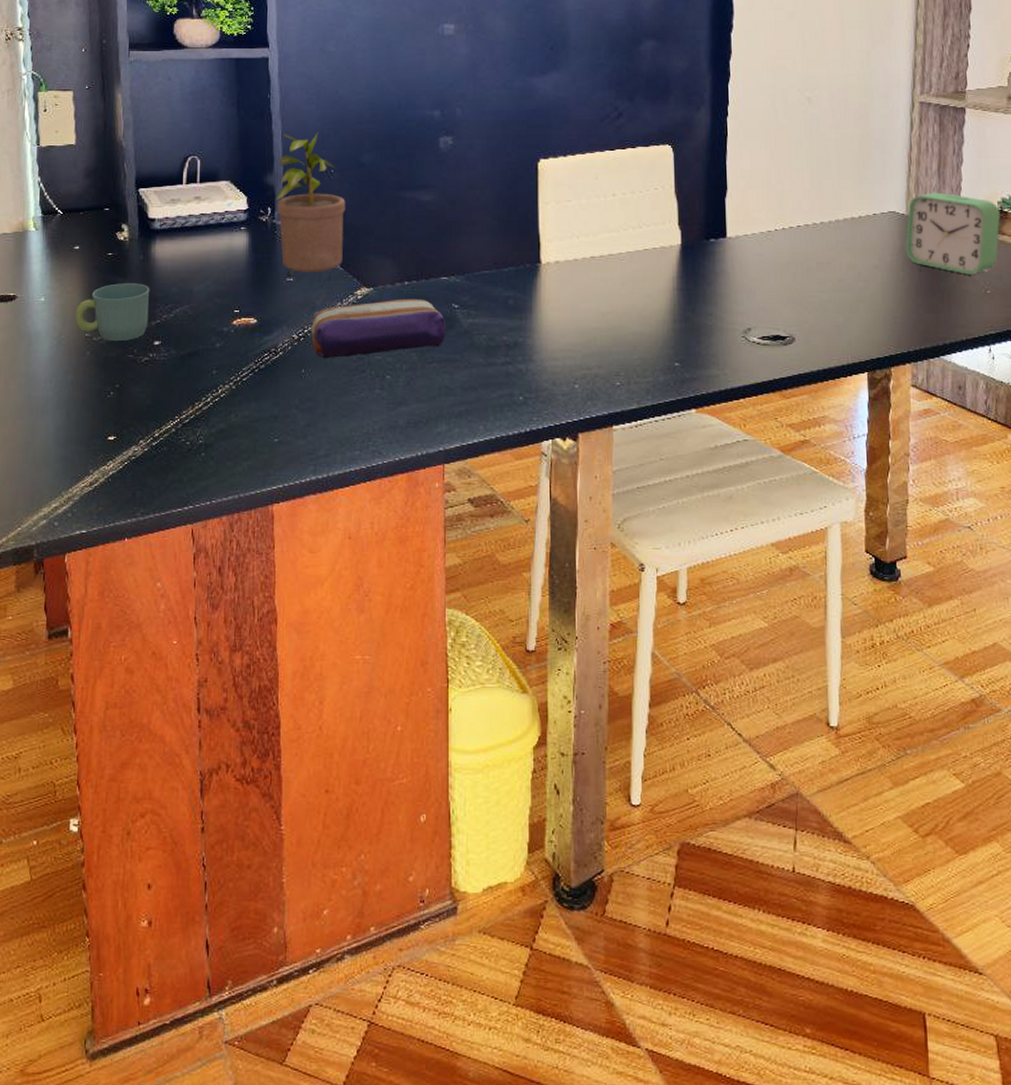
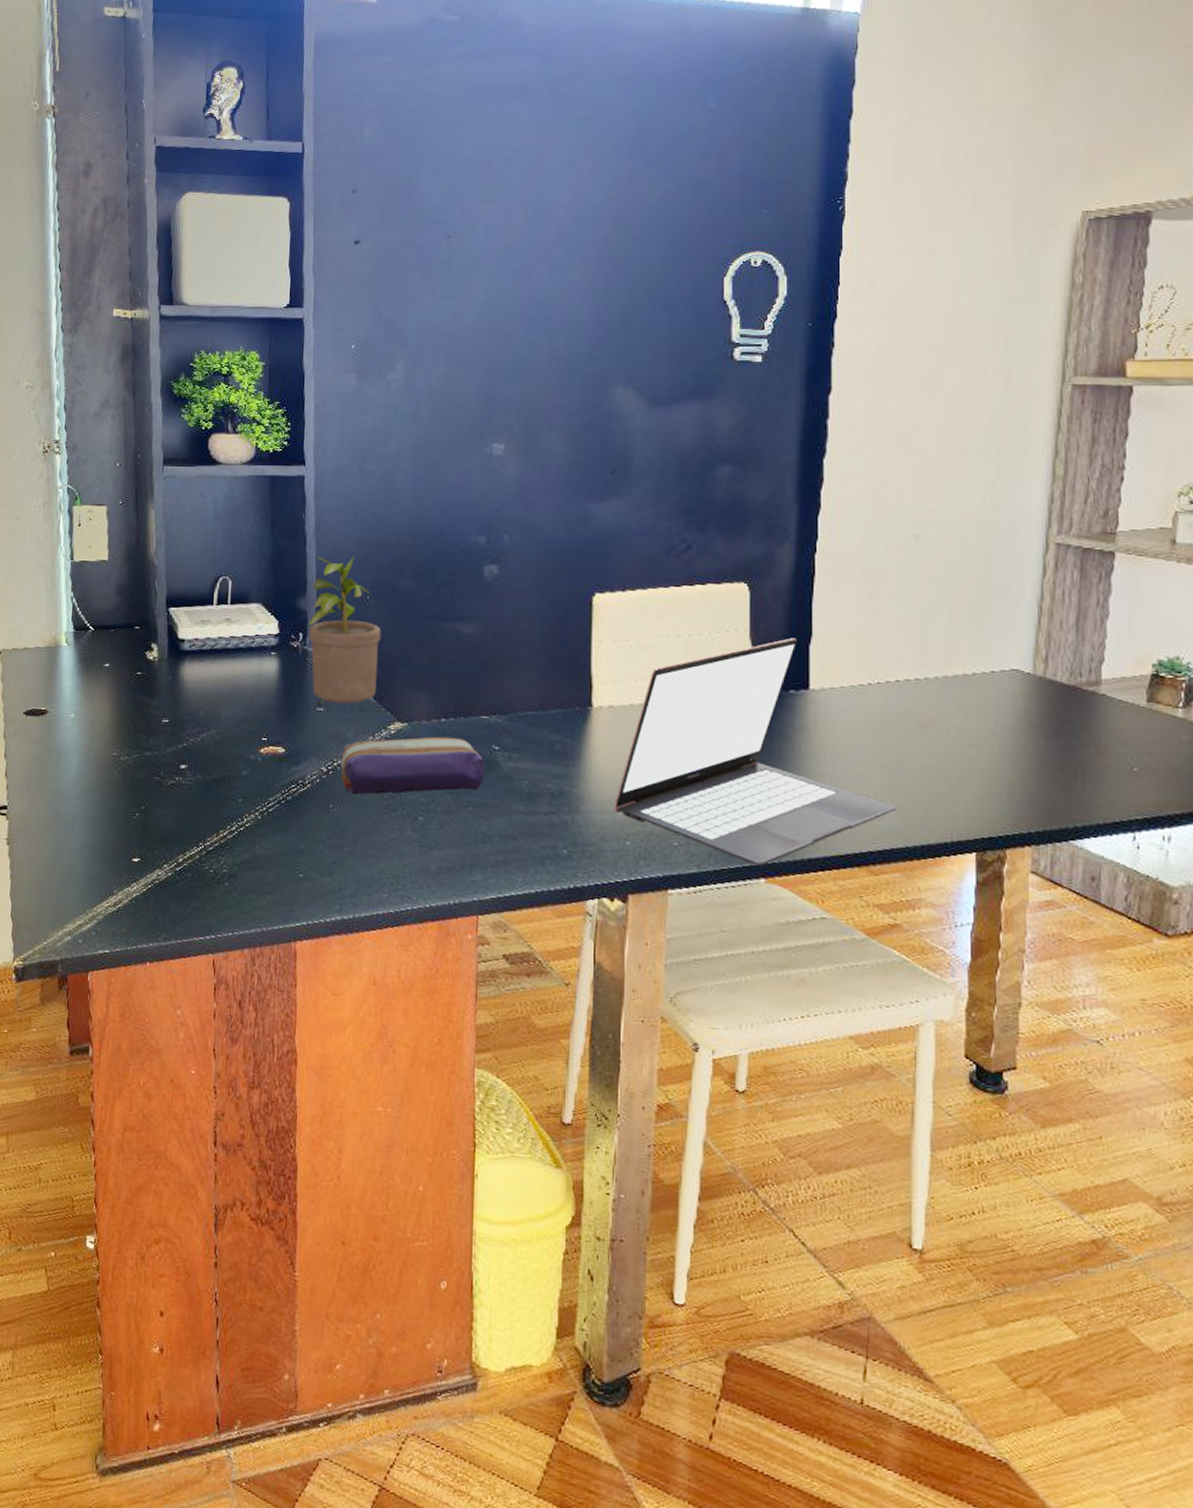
mug: present [76,283,150,341] -> none [104,703,178,763]
laptop: none [563,192,803,398] -> present [614,638,897,866]
alarm clock: present [905,192,1001,274] -> none [1030,649,1156,748]

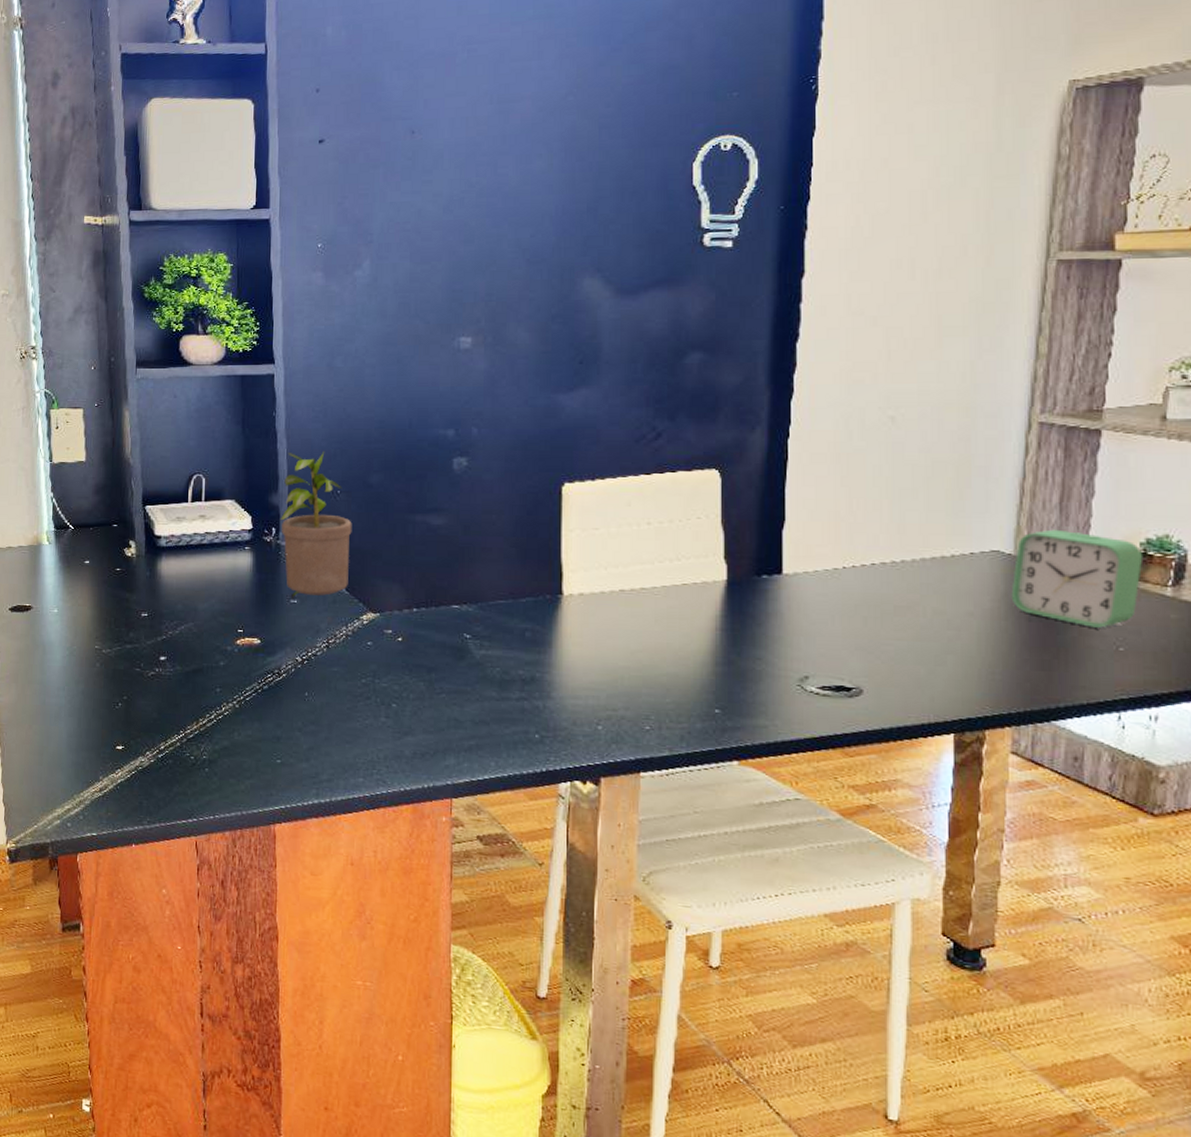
pencil case: present [340,736,485,795] -> none [315,626,457,684]
laptop: present [614,638,897,866] -> none [586,523,873,748]
alarm clock: none [1030,649,1156,748] -> present [1011,529,1144,628]

